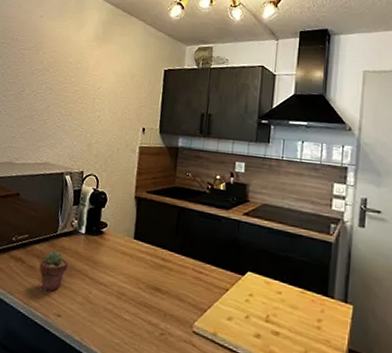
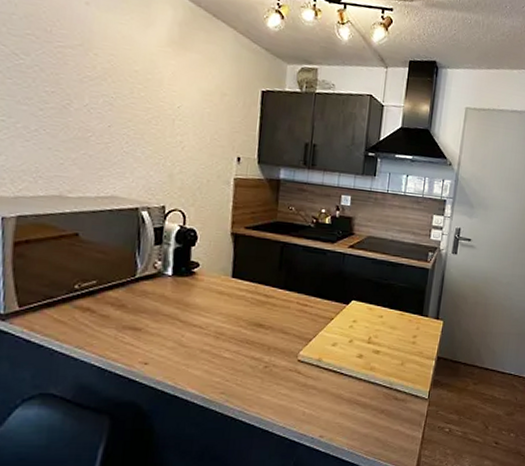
potted succulent: present [39,251,69,292] -> none [115,297,154,341]

